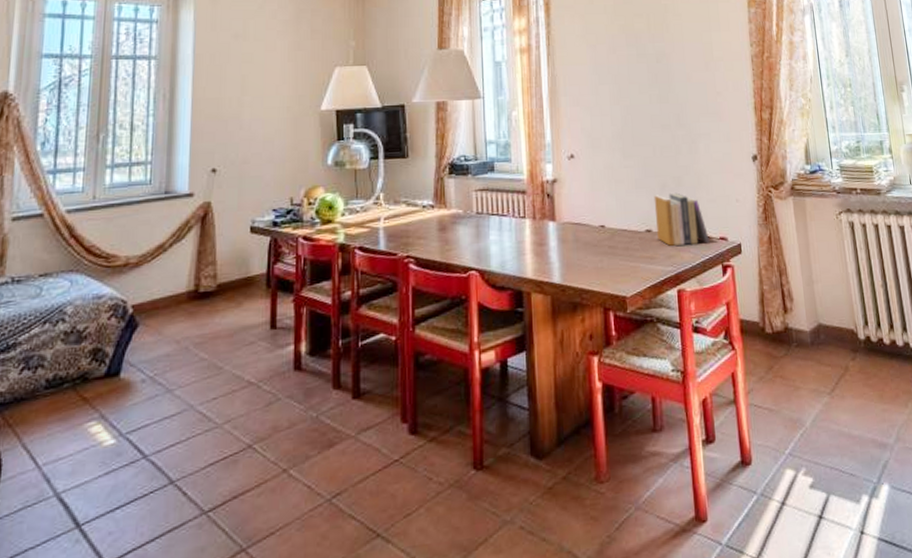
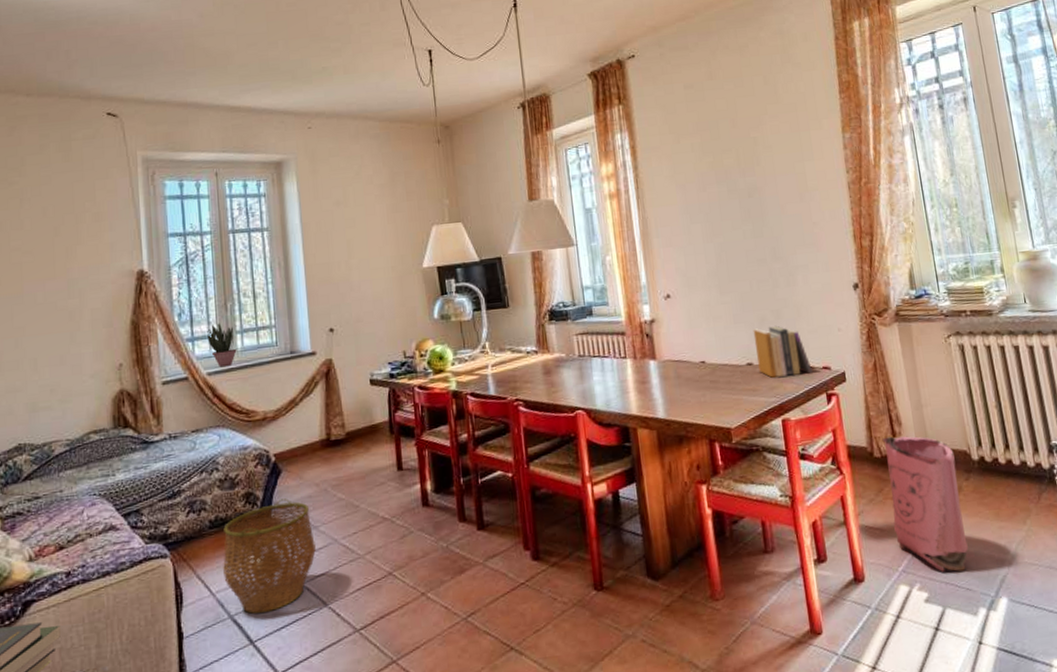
basket: none [54,356,168,492] -> present [223,498,316,614]
potted plant: none [72,155,104,205] -> present [207,323,237,368]
bag: none [774,312,853,456] -> present [882,436,968,572]

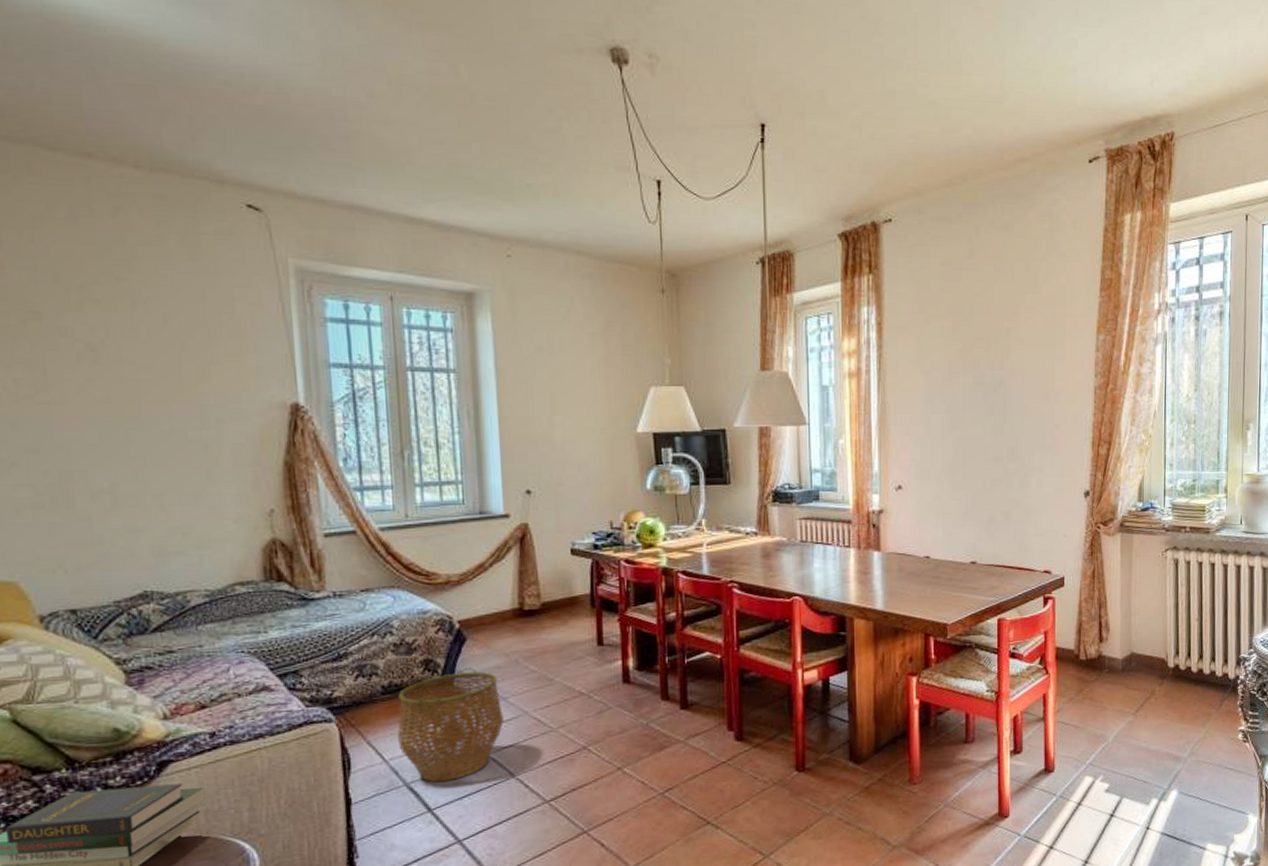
potted plant: present [207,323,237,368] -> none [379,473,416,523]
books: present [753,325,813,378] -> none [981,526,1034,577]
bag: present [882,436,968,572] -> none [1088,641,1153,766]

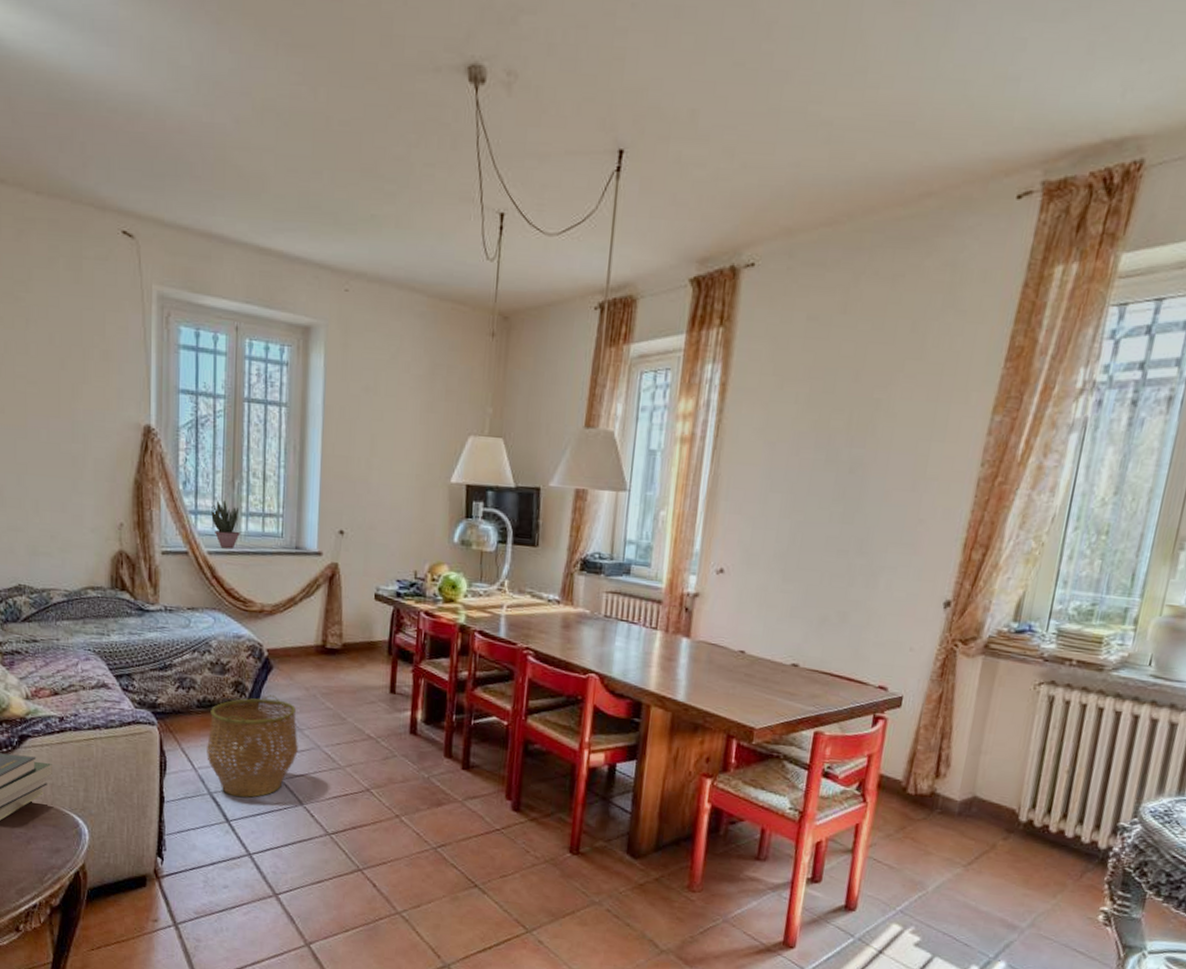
potted plant: none [379,473,416,523] -> present [211,500,240,550]

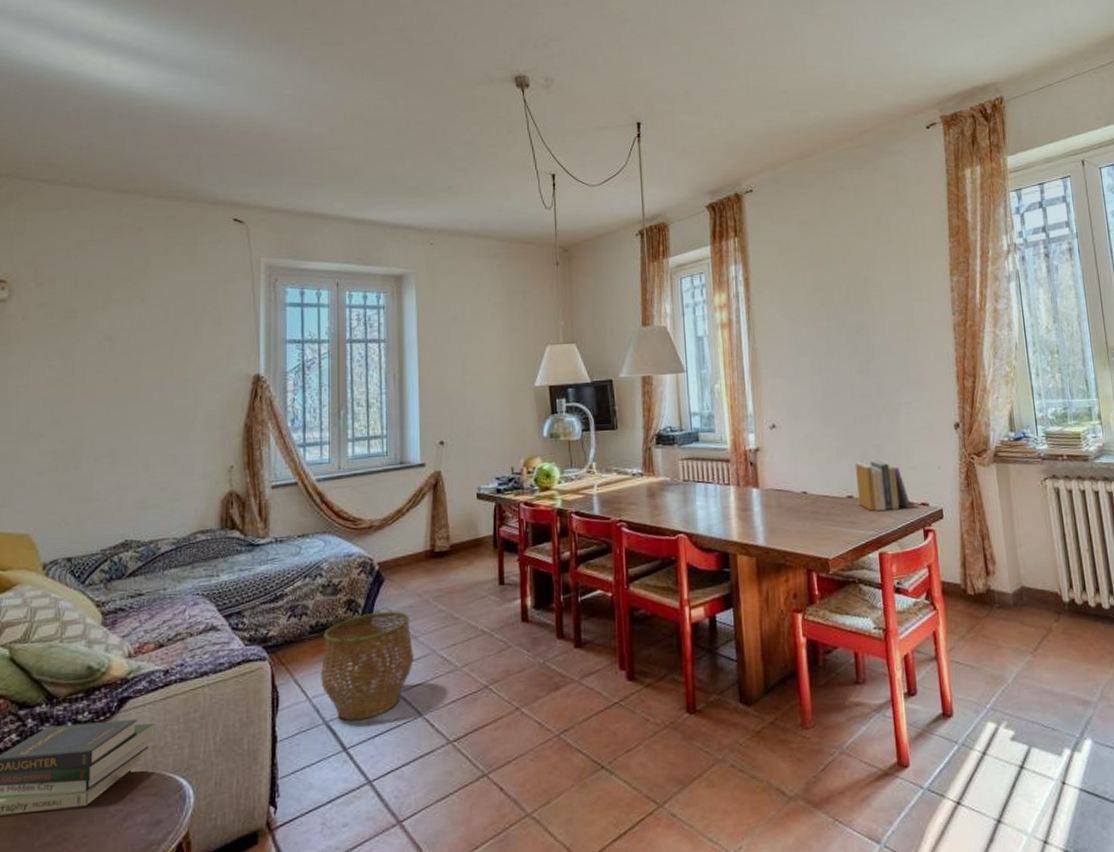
potted plant: present [211,500,240,550] -> none [319,430,347,475]
books: none [804,628,866,690] -> present [854,460,911,511]

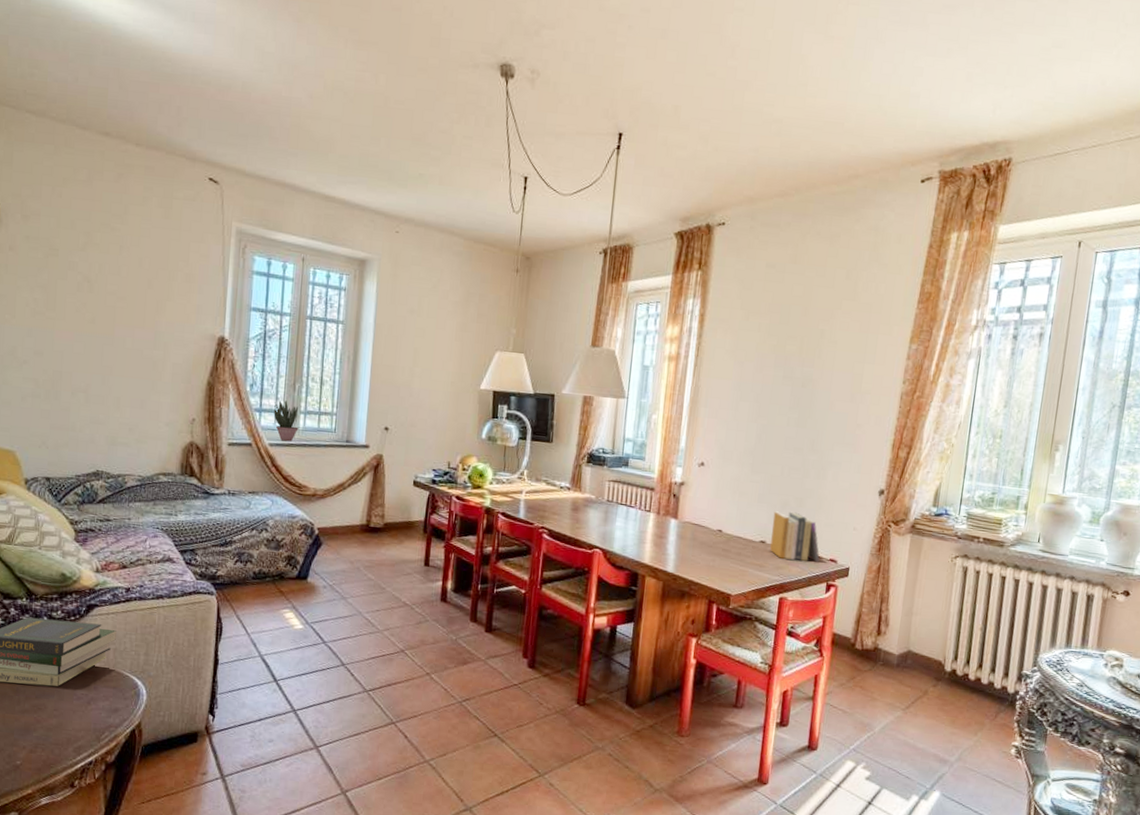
potted plant: none [319,430,347,475] -> present [274,400,299,442]
basket: present [321,607,414,721] -> none [259,567,342,659]

